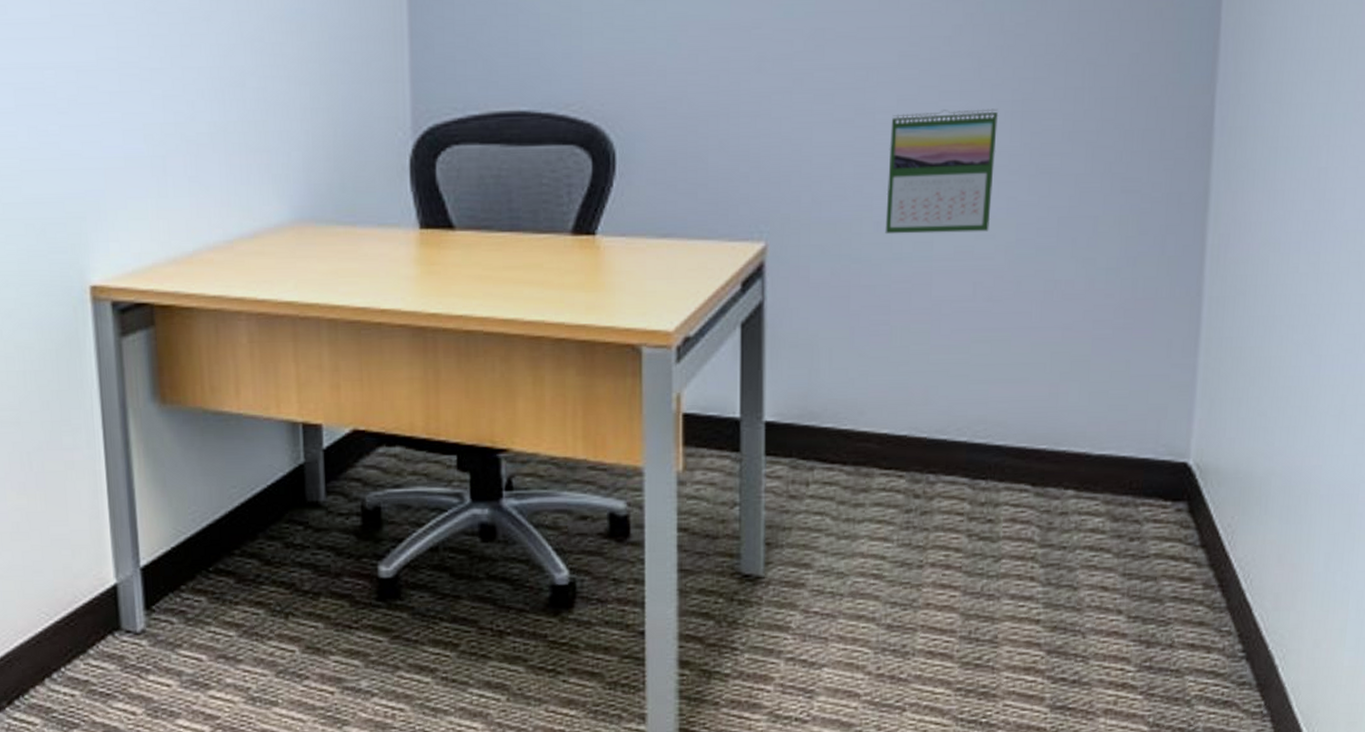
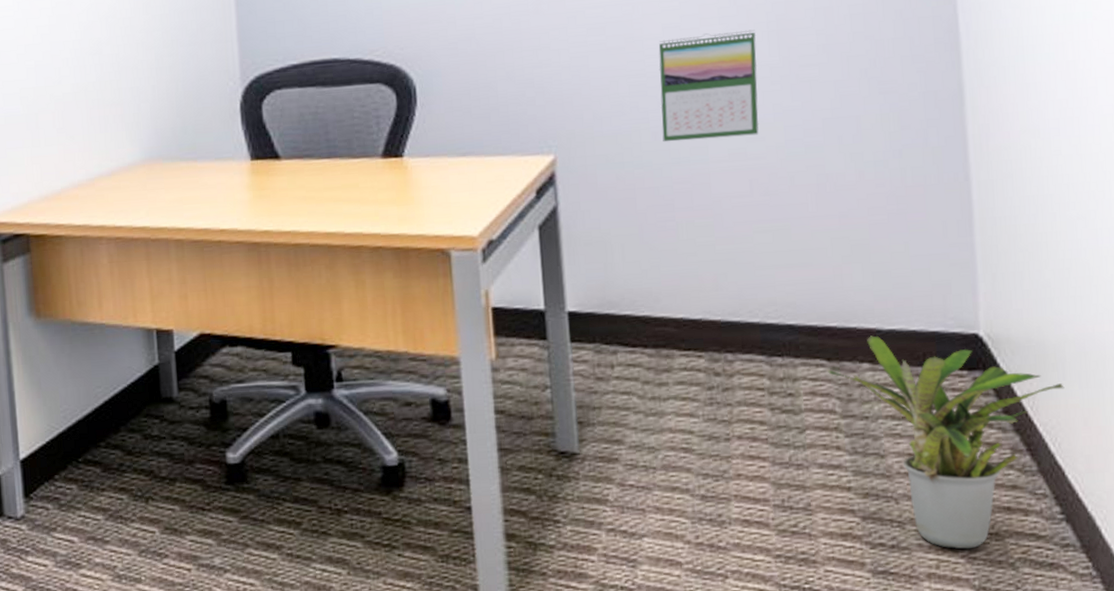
potted plant: none [1030,460,1265,686] -> present [826,335,1065,550]

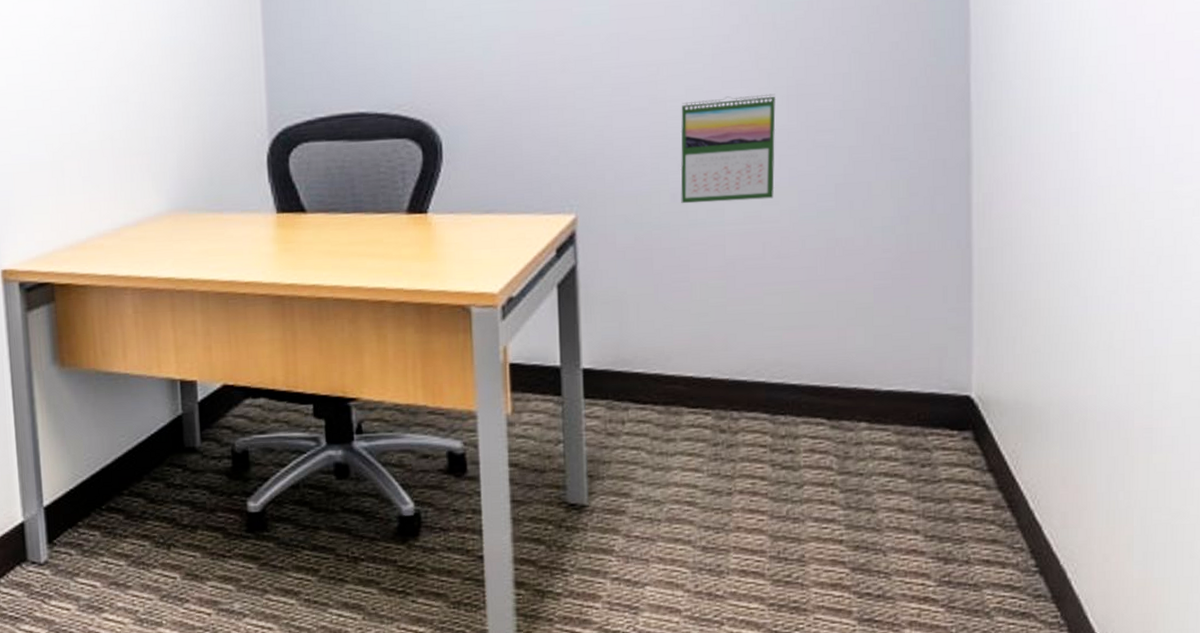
potted plant: present [826,335,1065,550] -> none [826,396,1047,599]

